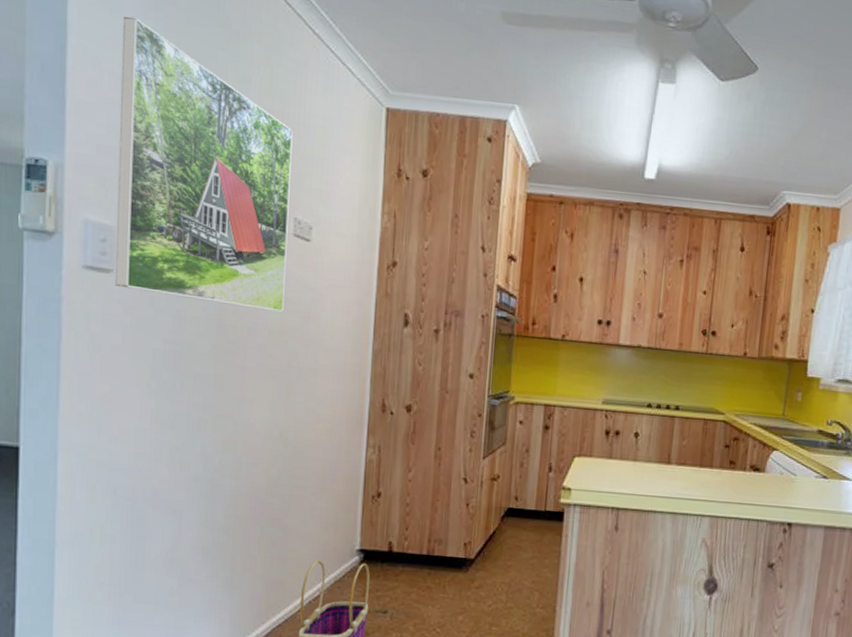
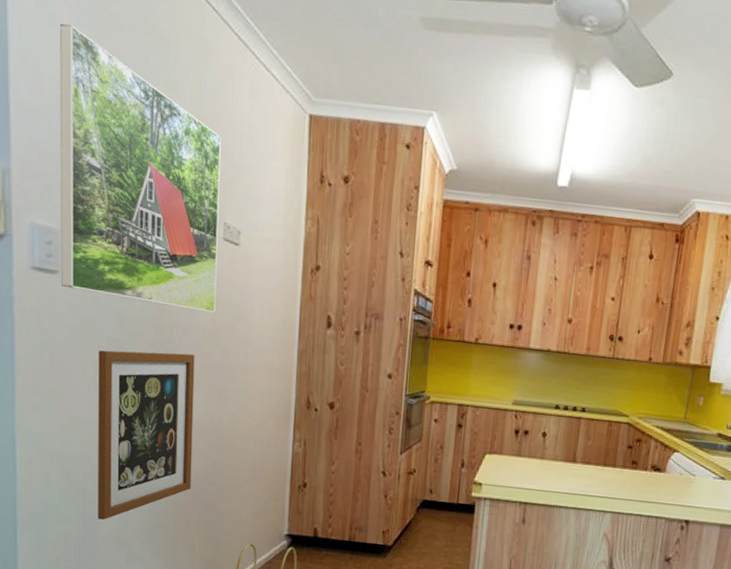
wall art: none [147,353,261,539] -> present [98,350,195,520]

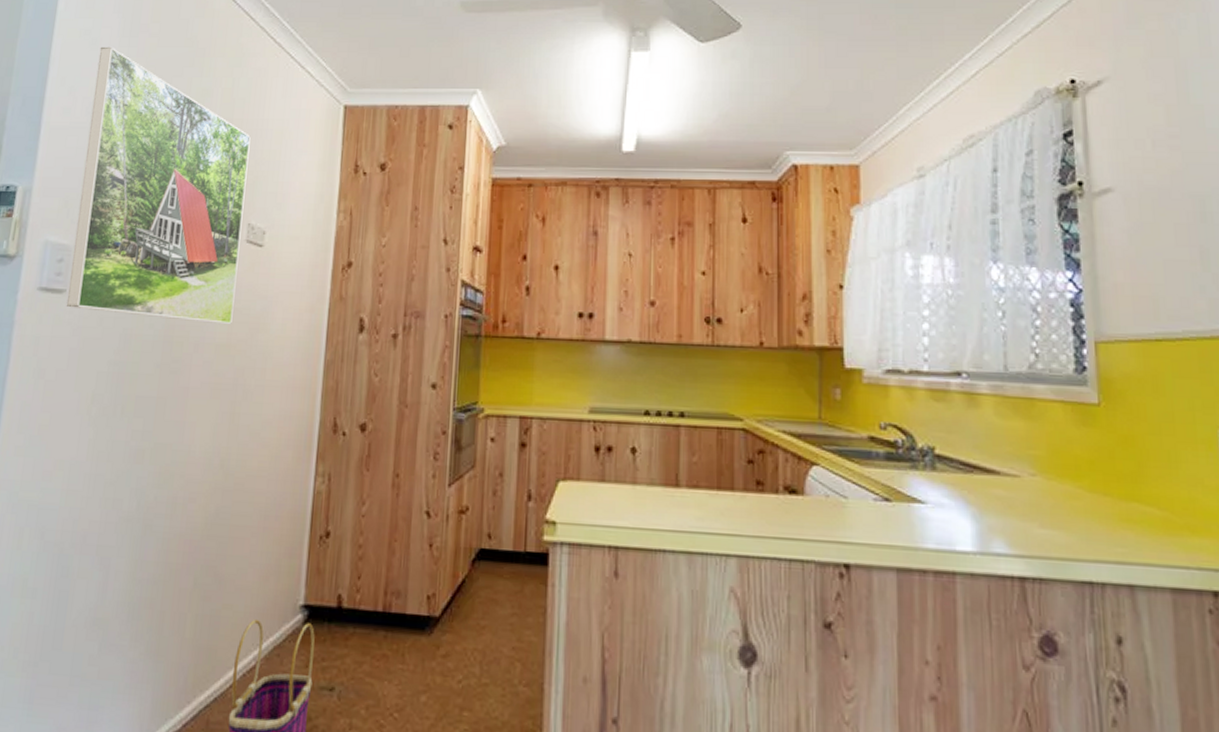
wall art: present [98,350,195,520] -> none [71,374,205,593]

